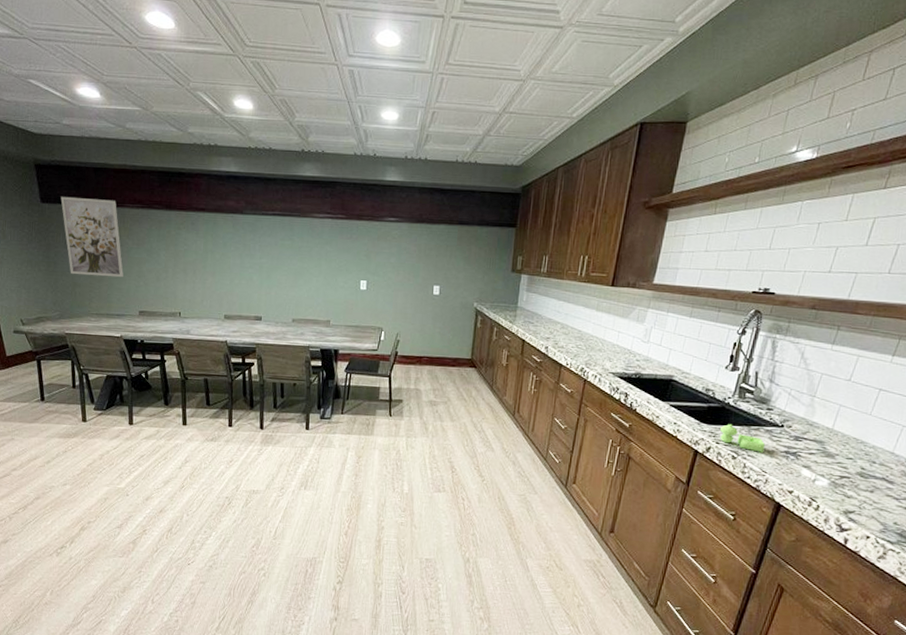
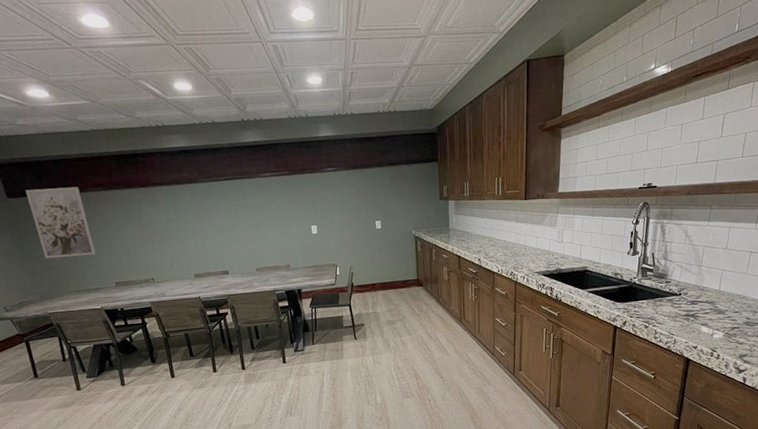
soap dispenser: present [720,423,765,453] -> none [632,299,669,319]

